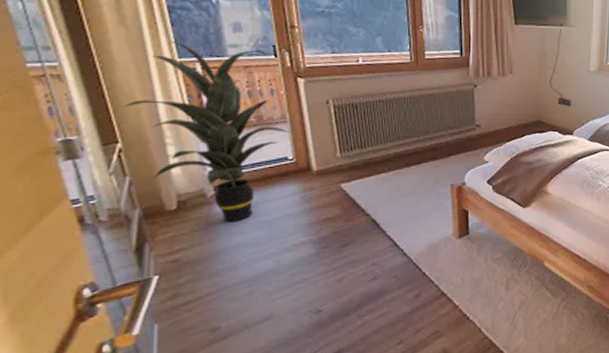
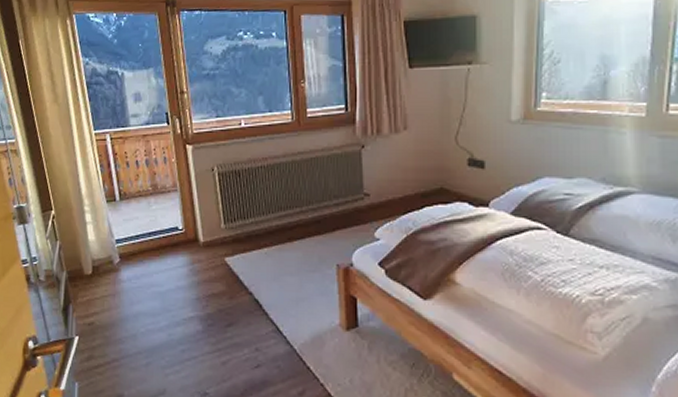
indoor plant: present [124,40,290,223] -> none [56,114,180,291]

